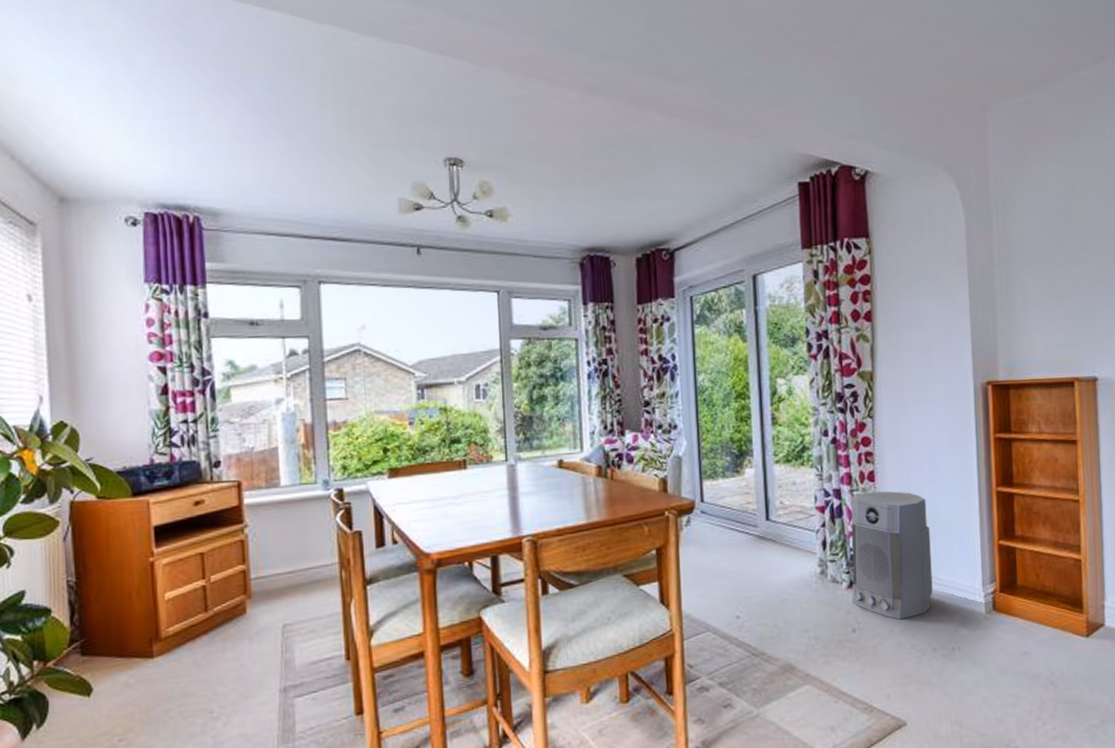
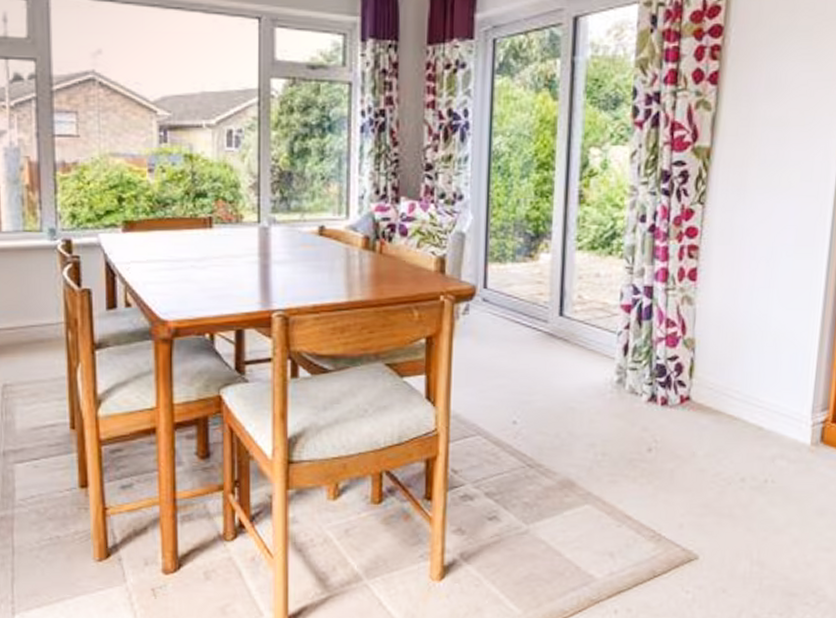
air purifier: present [851,491,933,620] -> none [652,293,757,443]

